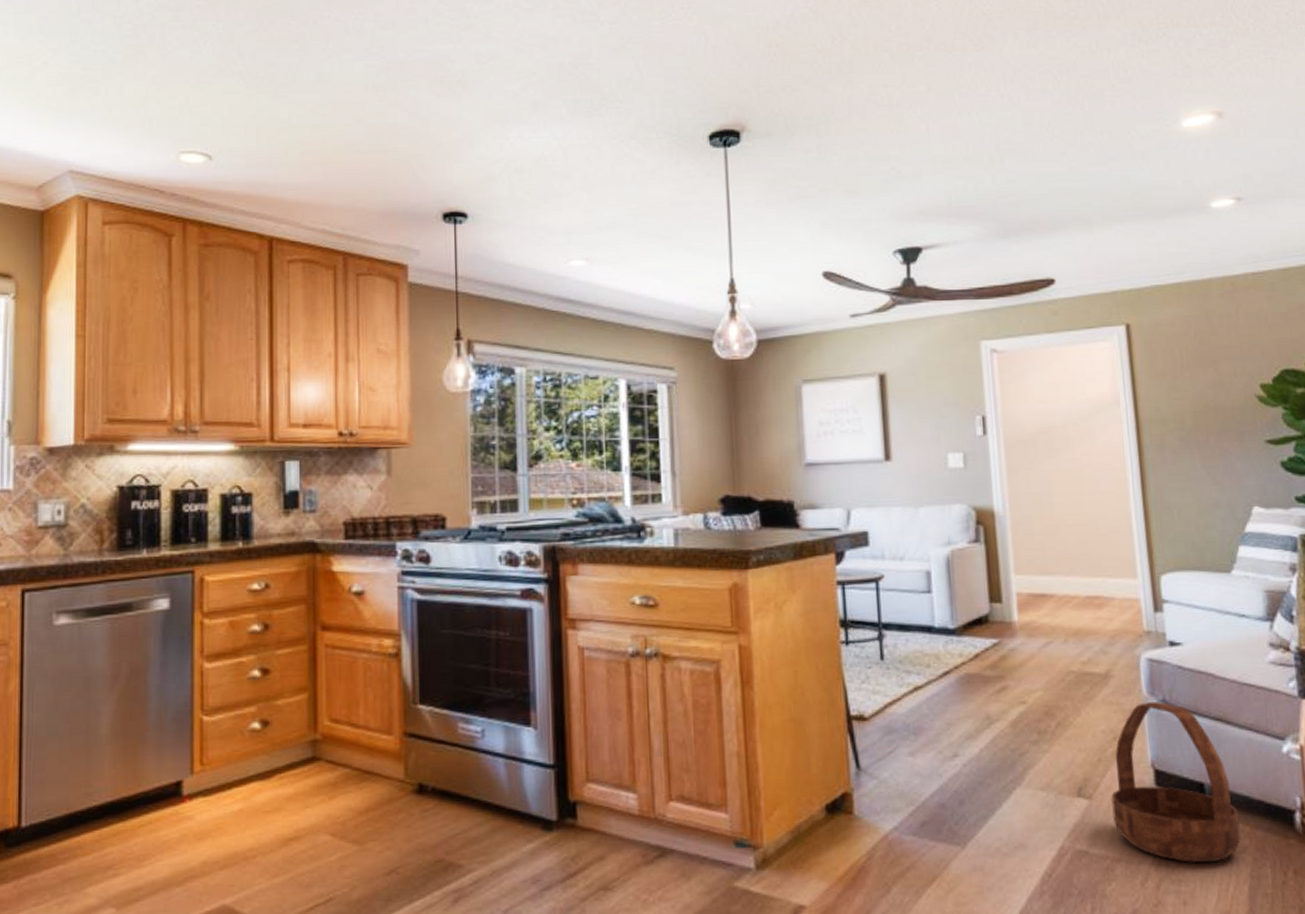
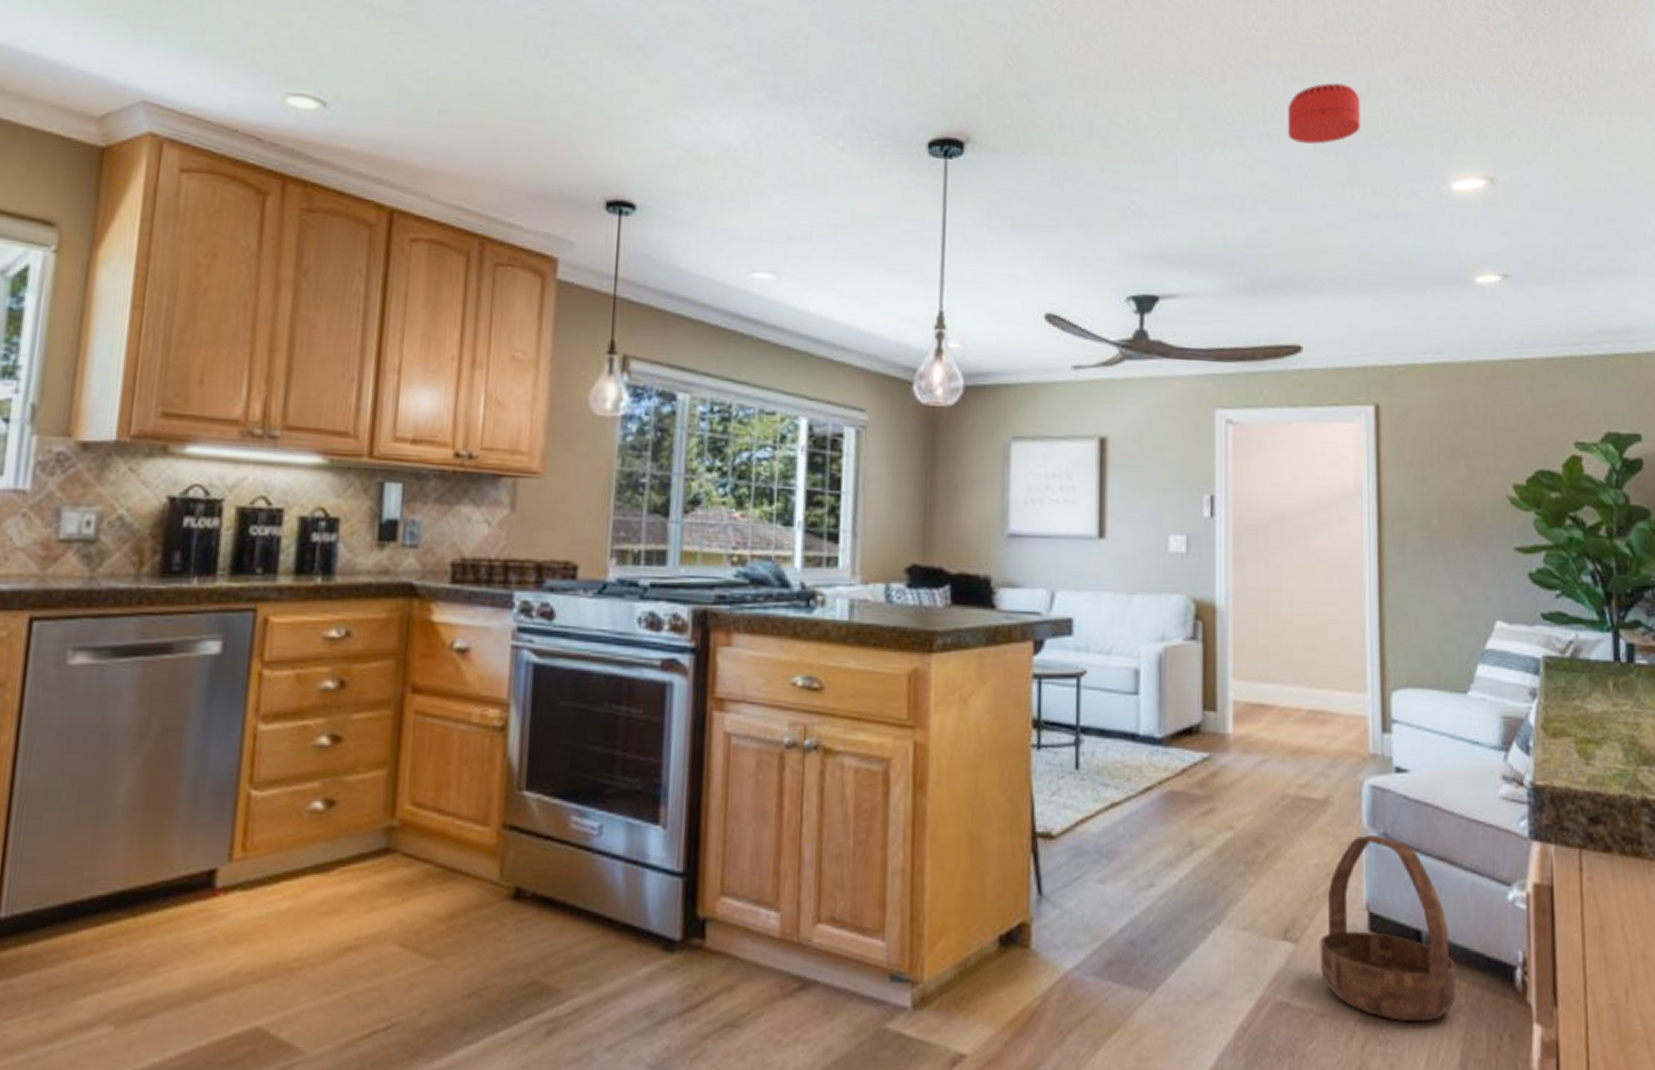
smoke detector: none [1025,43,1093,100] -> present [1288,82,1360,144]

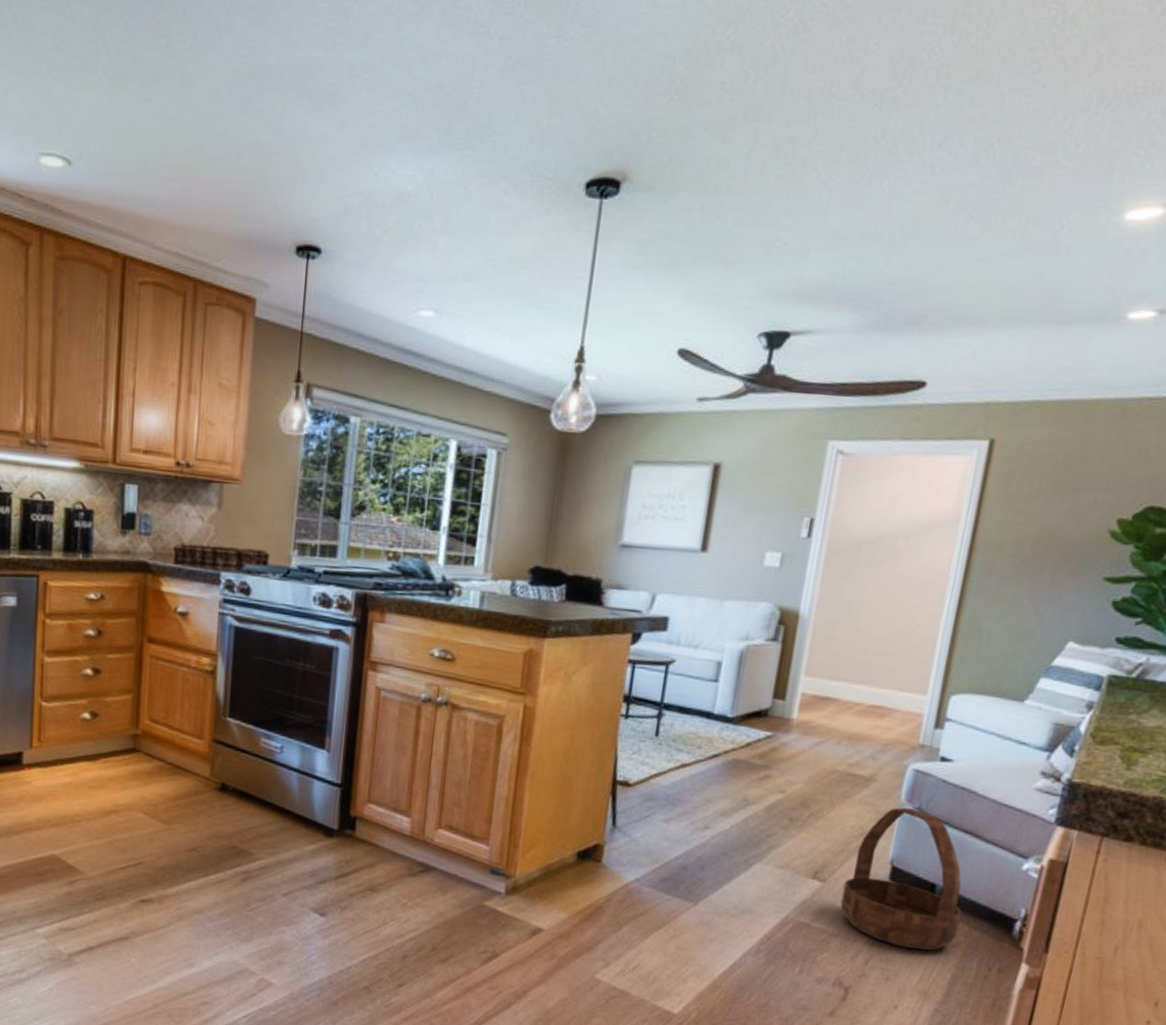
smoke detector: present [1288,82,1360,144] -> none [954,103,1043,174]

